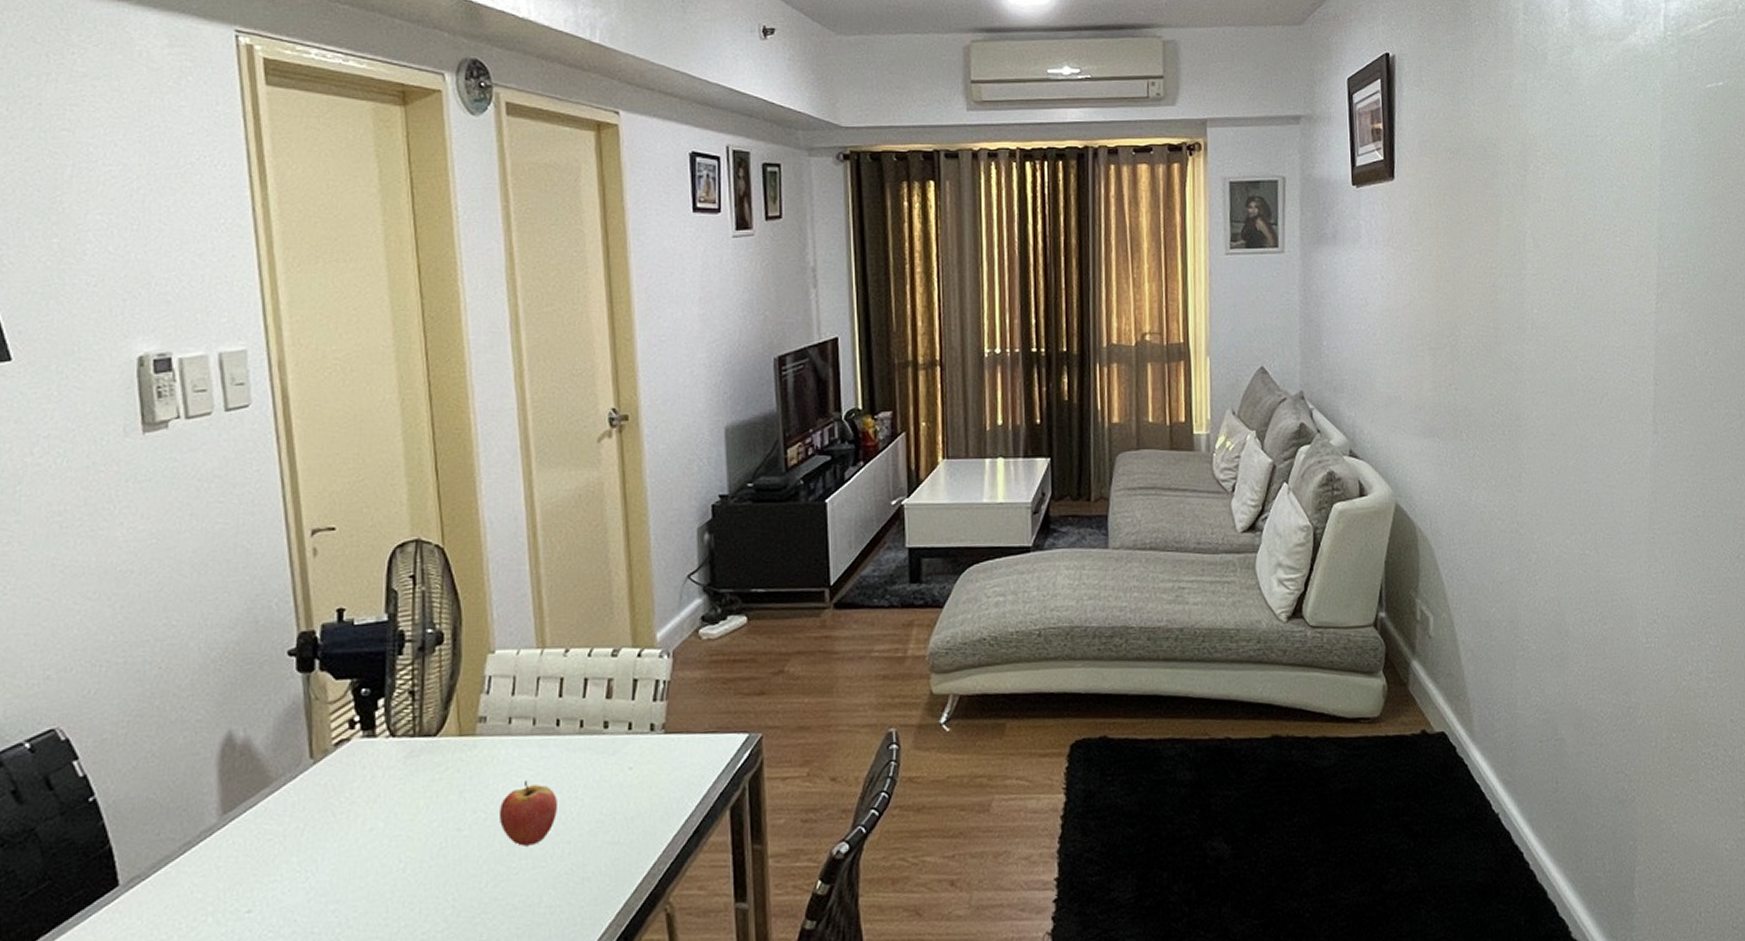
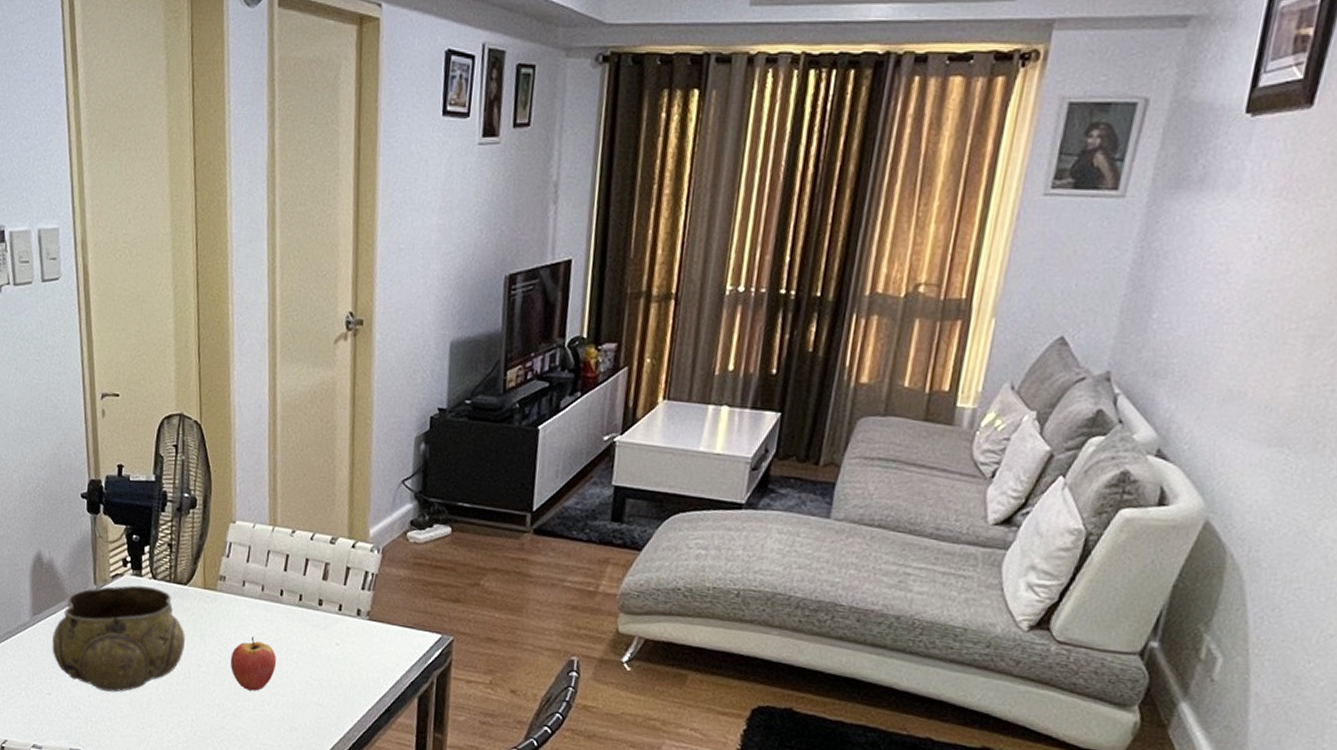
decorative bowl: none [252,747,438,890] -> present [52,585,185,693]

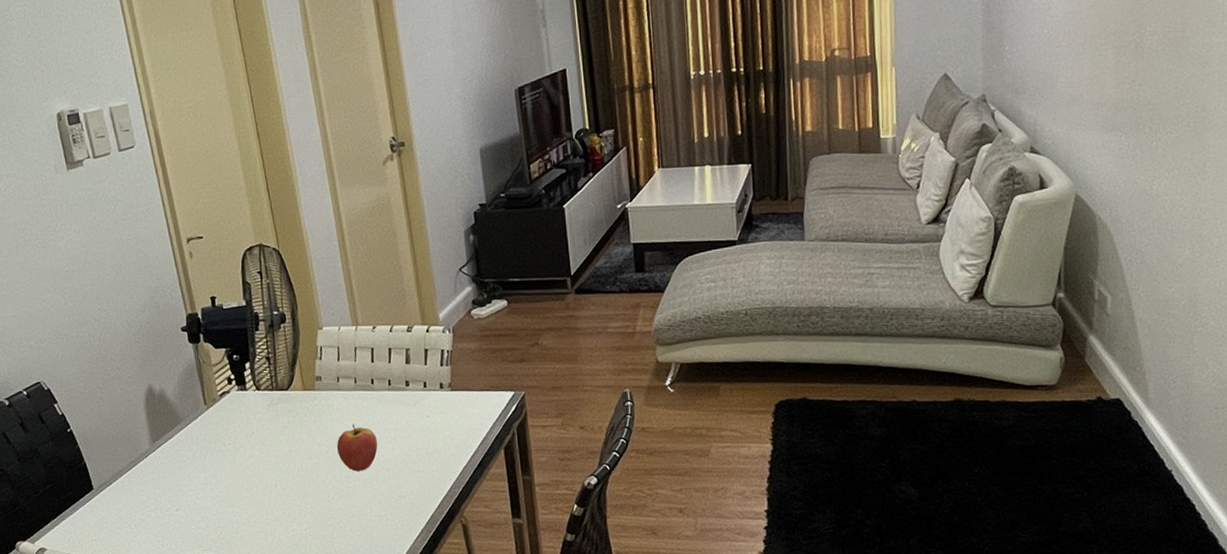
decorative bowl: present [52,585,185,693] -> none [173,398,295,498]

